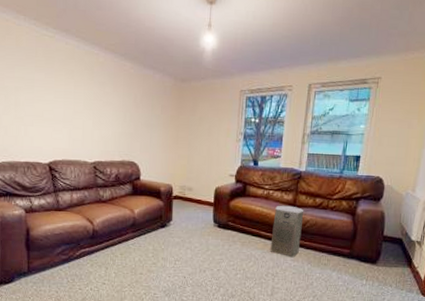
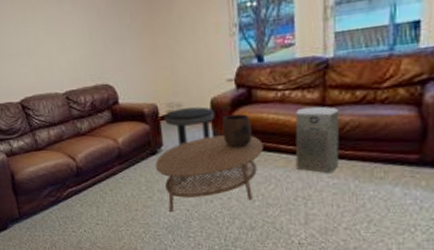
coffee table: none [163,218,249,278] -> present [155,135,264,213]
side table: none [177,192,217,223] -> present [164,106,215,146]
ceramic pot: none [220,202,243,230] -> present [222,113,253,147]

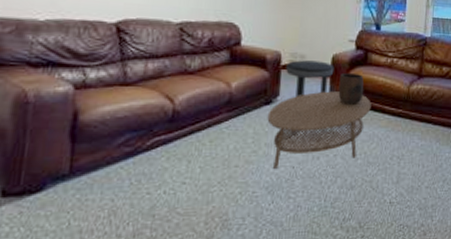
air purifier: present [295,106,340,174] -> none [395,75,431,136]

